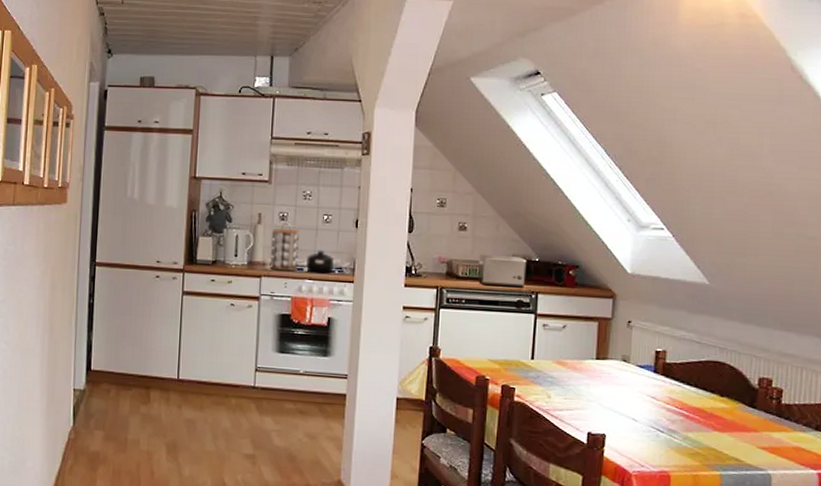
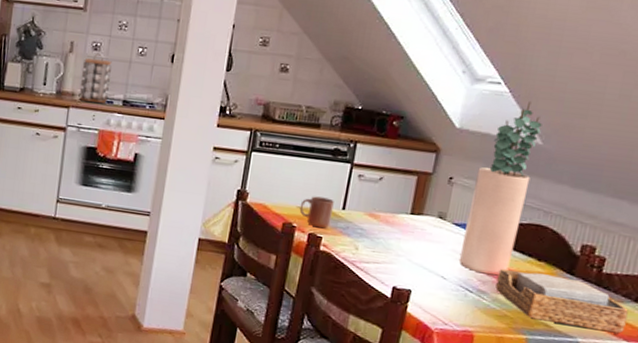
saucepan: present [306,250,334,274] -> none [116,83,146,109]
toaster: present [478,254,527,289] -> none [295,98,349,137]
cup: none [490,348,523,379] -> present [299,196,334,229]
vase: none [646,245,706,414] -> present [458,102,542,276]
napkin holder: none [685,406,811,463] -> present [495,268,629,334]

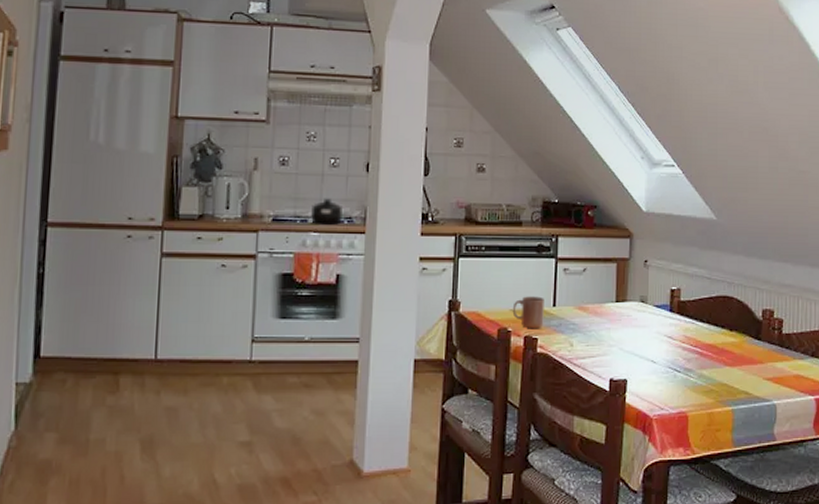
spice rack: present [79,53,113,104] -> none [268,168,304,224]
saucepan: none [116,83,146,109] -> present [311,198,343,225]
vase: present [458,102,542,276] -> none [664,181,713,352]
napkin holder: present [495,268,629,334] -> none [699,343,808,390]

